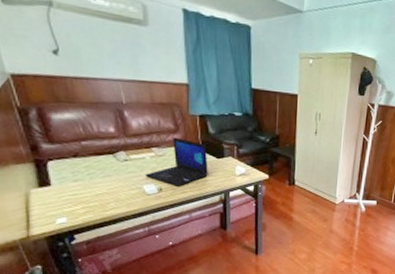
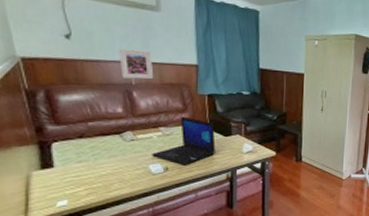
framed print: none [108,65,144,98] -> present [119,48,154,79]

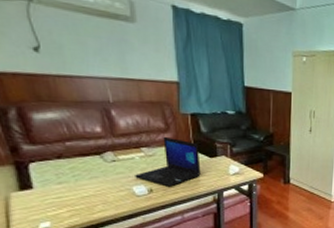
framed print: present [119,48,154,79] -> none [93,63,133,97]

